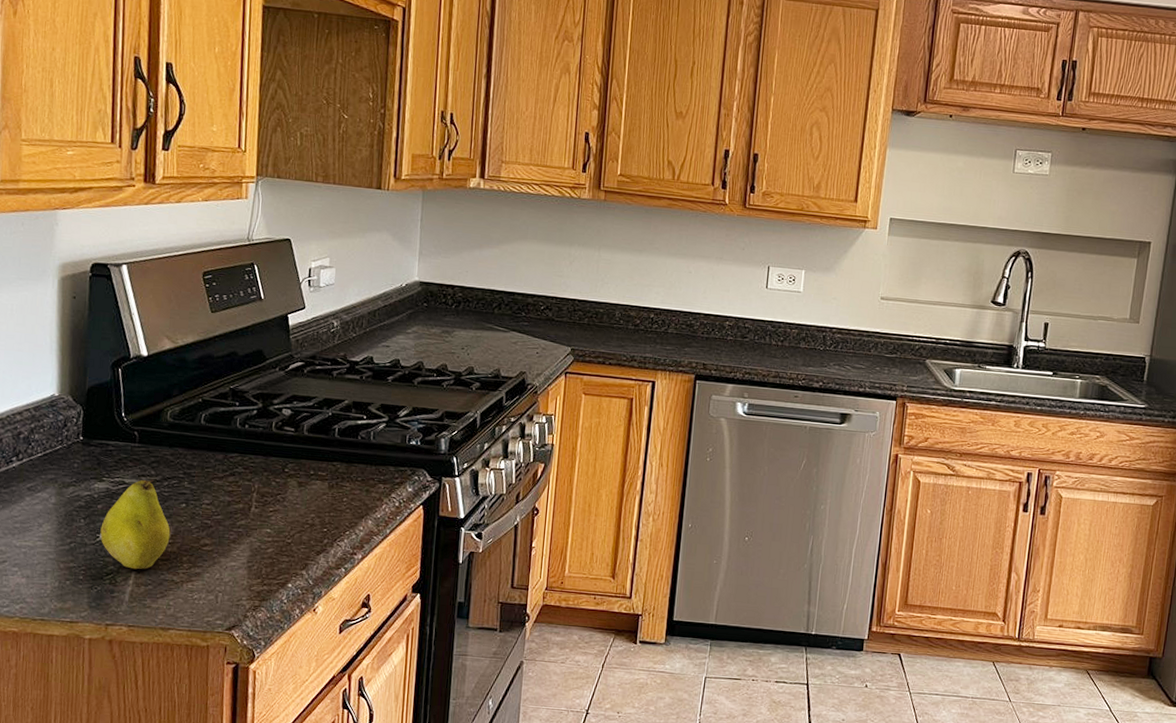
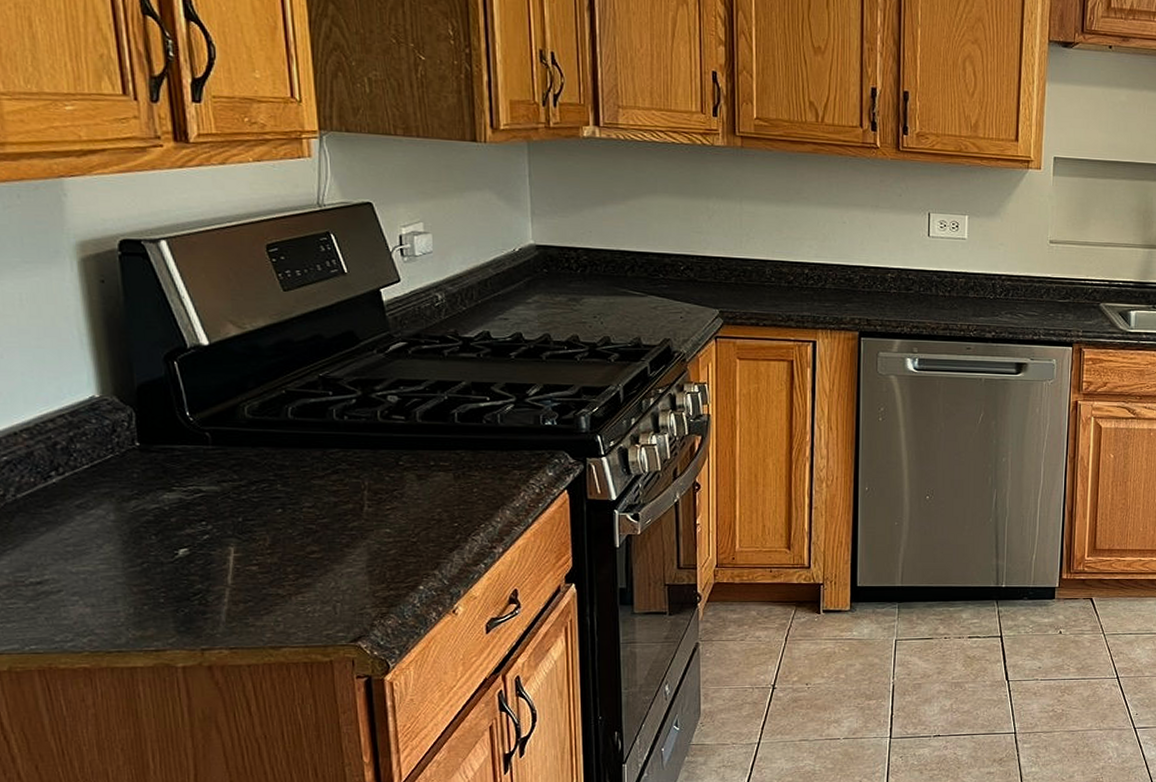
fruit: present [100,479,171,570] -> none [178,484,268,586]

